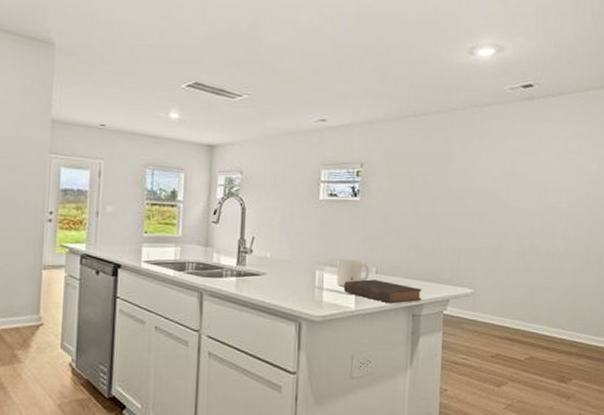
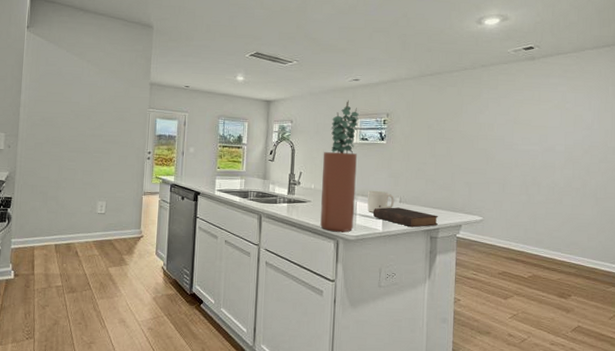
vase: none [278,145,326,312] -> present [320,100,359,233]

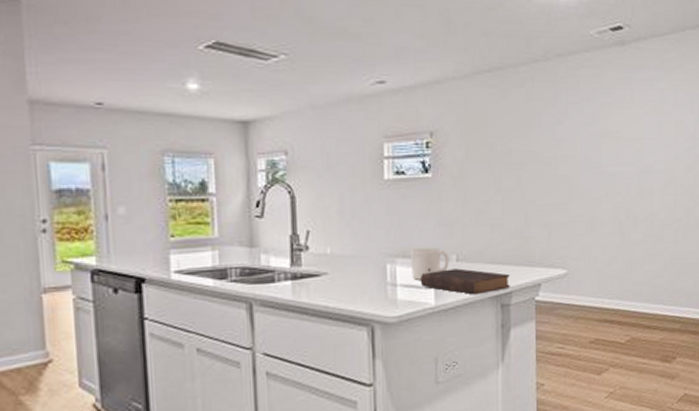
vase: present [320,100,359,233] -> none [339,114,394,315]

